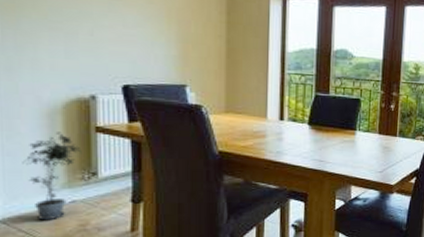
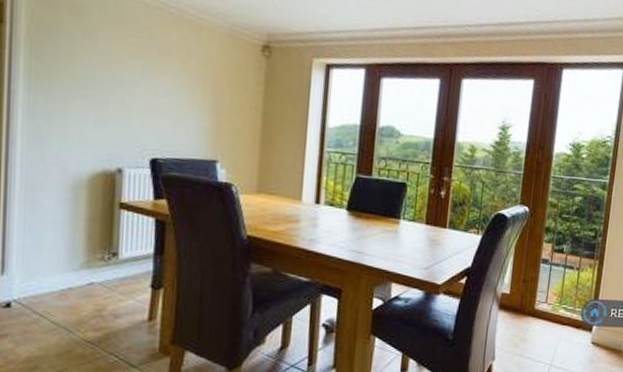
potted plant: present [22,132,82,221] -> none [43,206,104,303]

